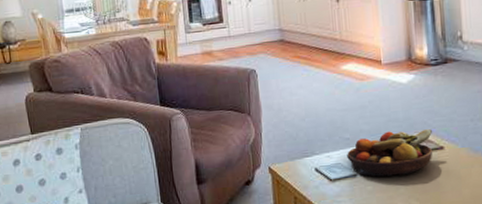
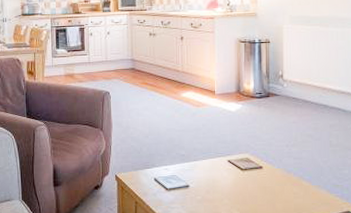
fruit bowl: present [347,129,433,177] -> none [182,151,255,189]

